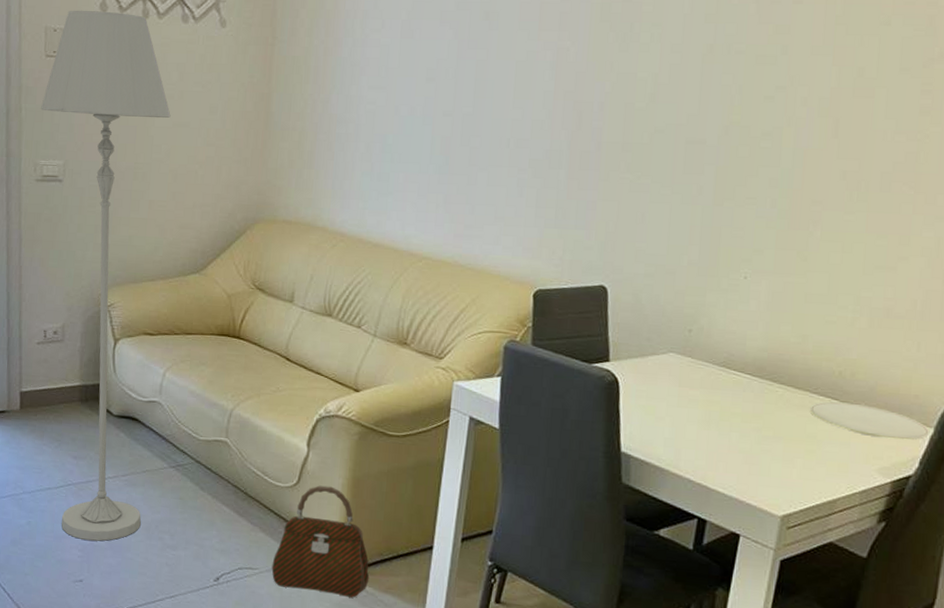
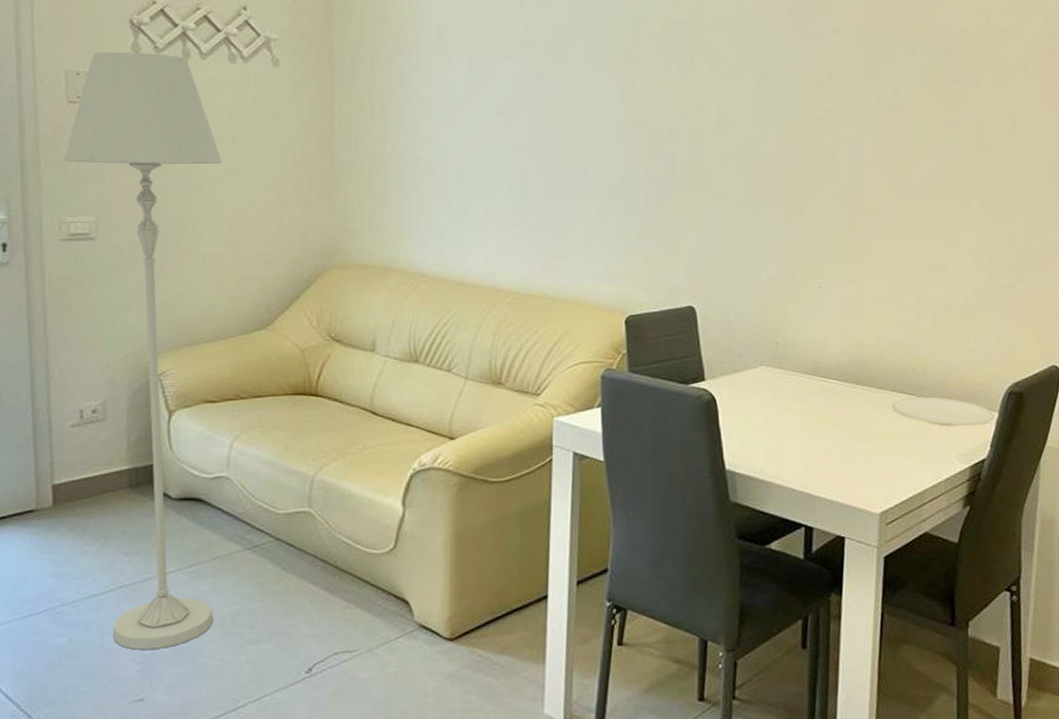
handbag: present [271,485,370,598] -> none [372,546,483,667]

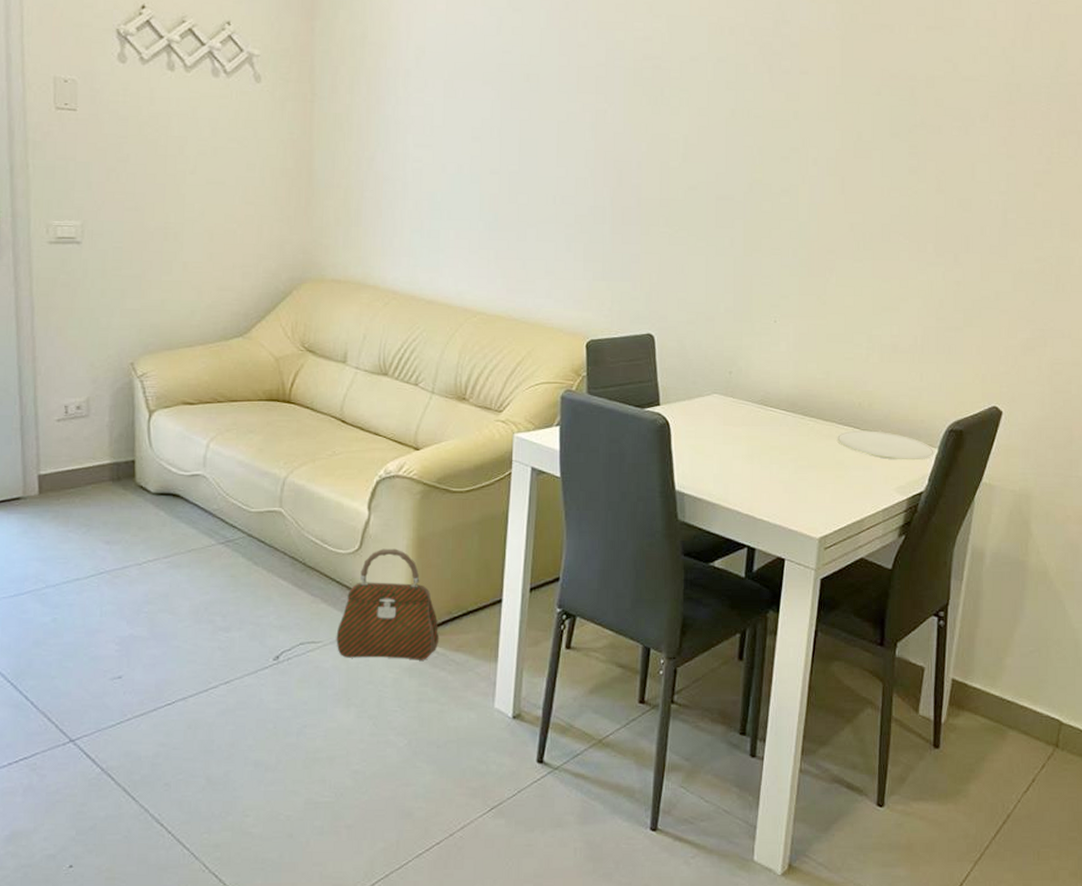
floor lamp: present [64,51,222,650] -> none [52,60,204,631]
handbag: none [372,546,483,667] -> present [336,548,440,660]

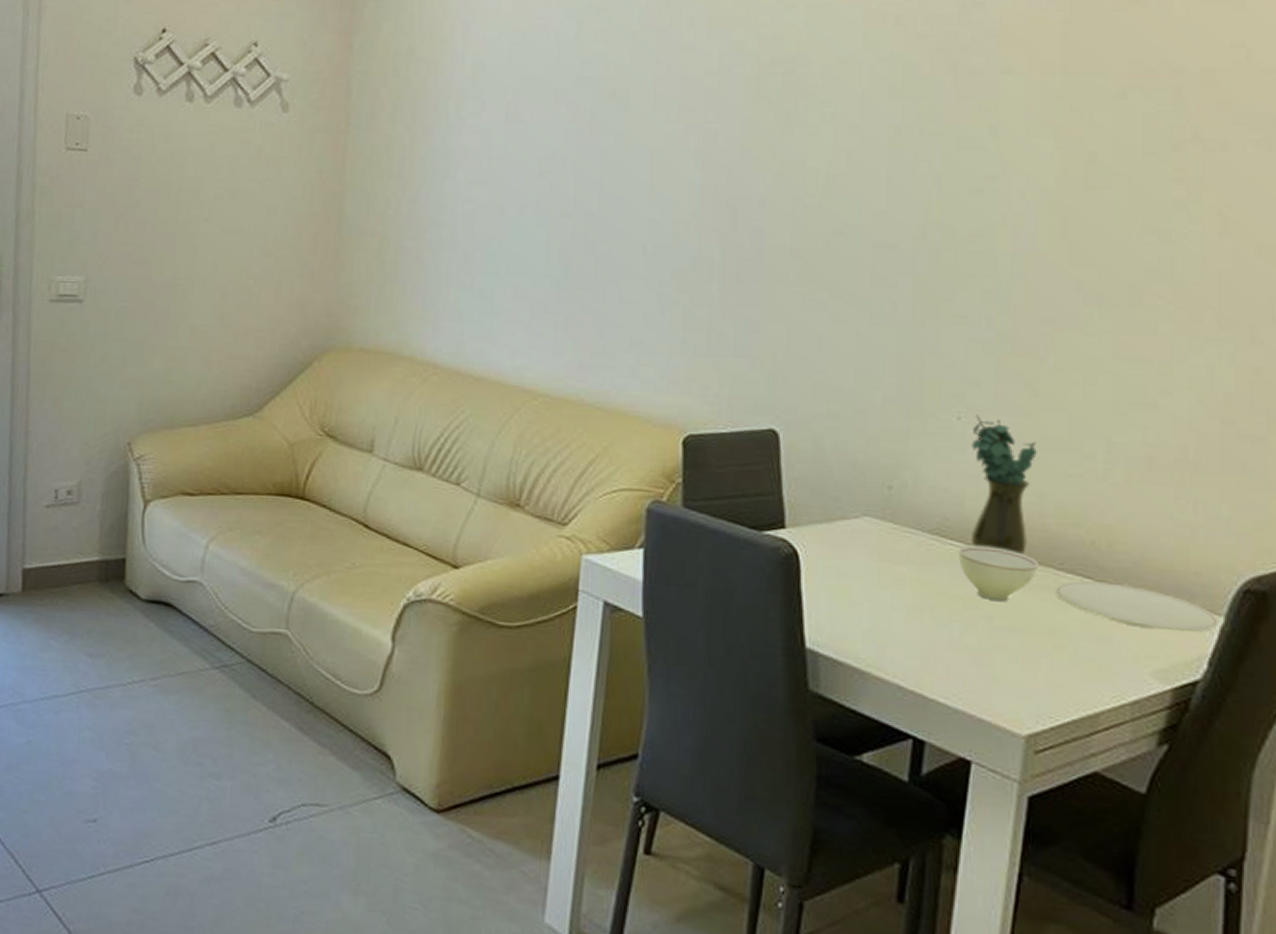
handbag: present [336,548,440,660] -> none [345,692,476,846]
bowl: none [776,410,827,448] -> present [959,545,1040,602]
vase: none [783,318,825,415] -> present [970,414,1037,556]

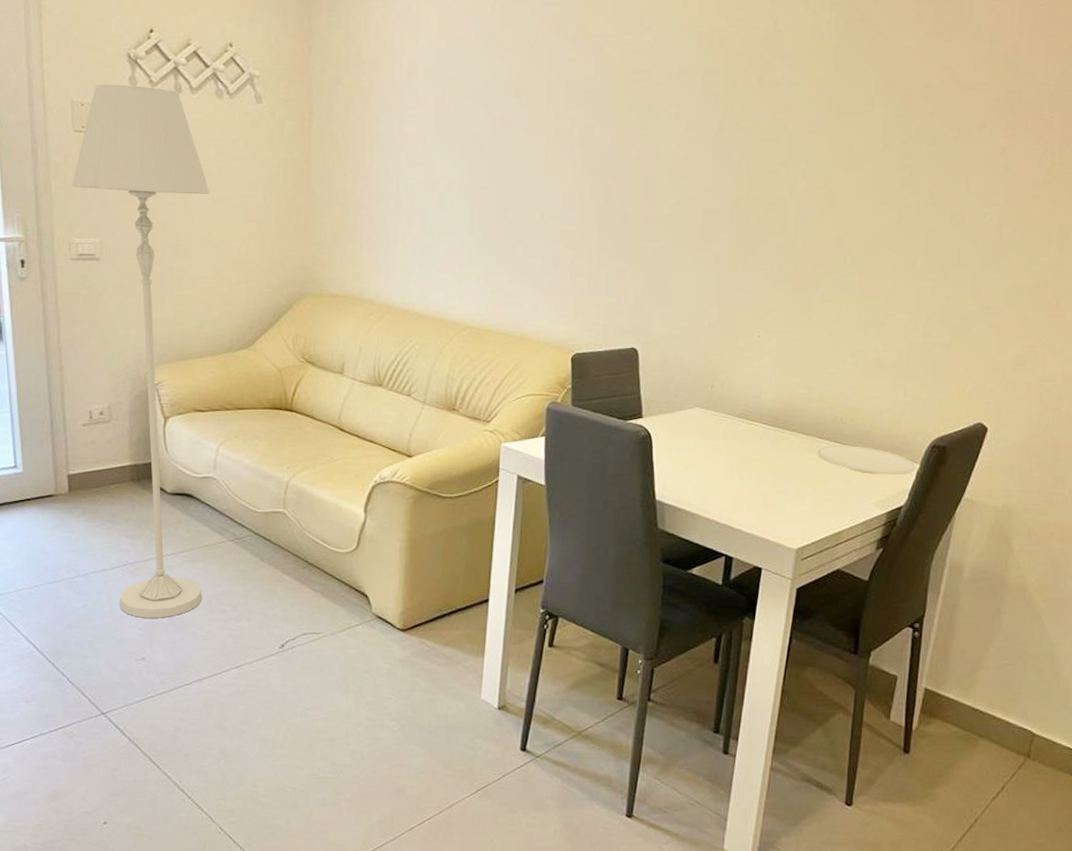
floor lamp: none [58,93,219,767] -> present [72,84,210,618]
bowl: present [959,545,1040,602] -> none [757,424,808,462]
vase: present [970,414,1037,556] -> none [764,333,808,430]

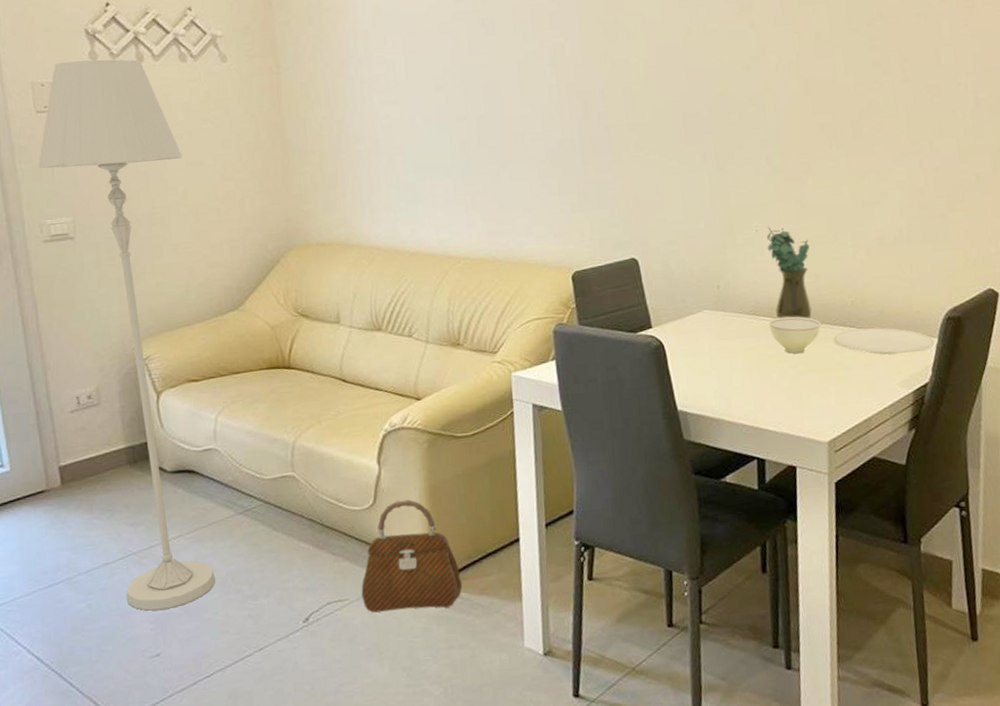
handbag: none [335,549,430,653] -> present [361,499,463,613]
bowl: none [757,424,808,462] -> present [769,316,821,354]
vase: none [764,333,808,430] -> present [767,226,813,319]

